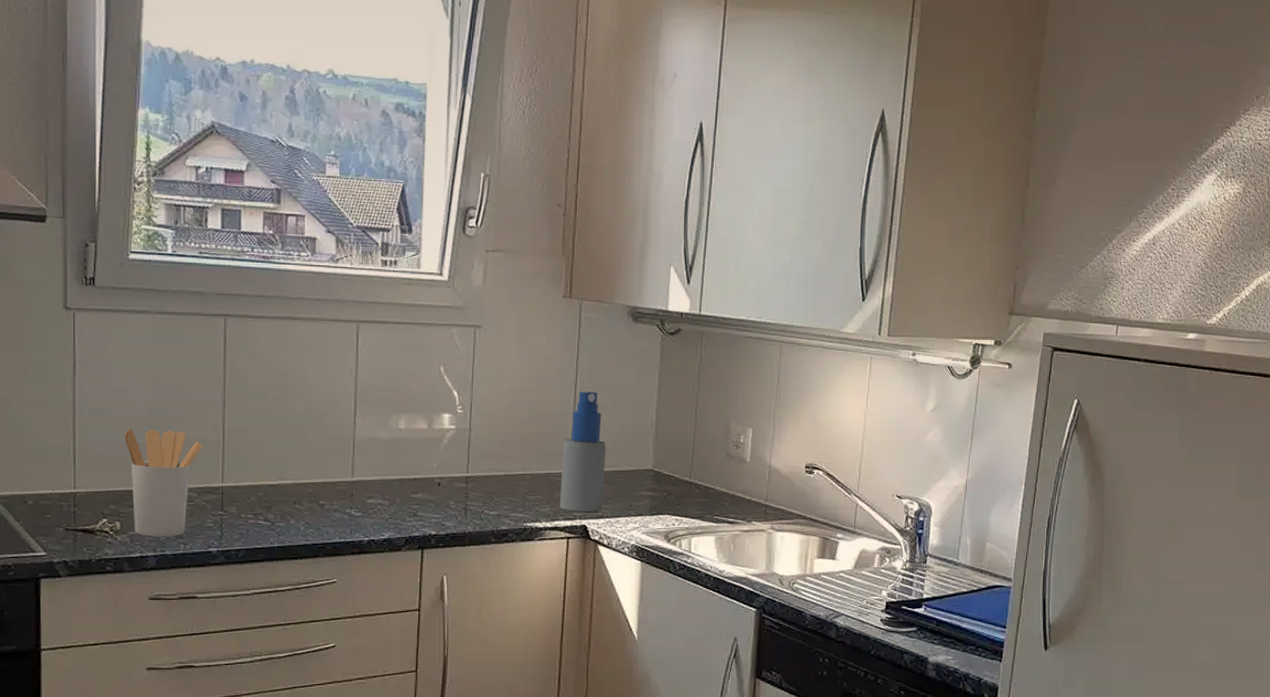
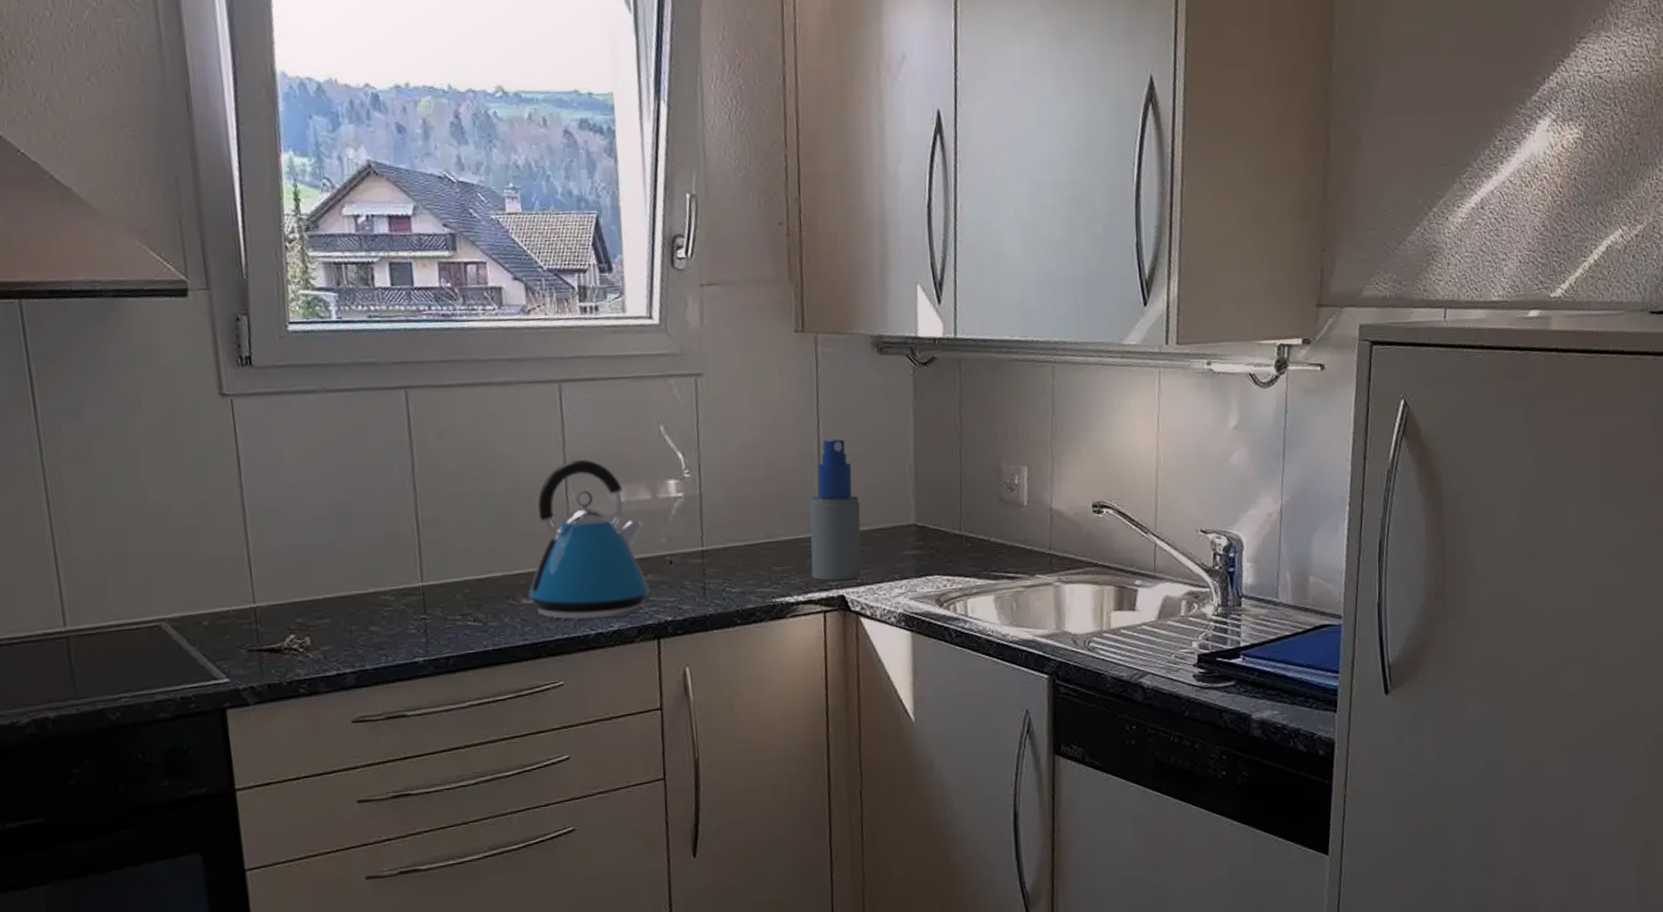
utensil holder: present [124,428,202,536] -> none [304,526,395,650]
kettle: none [306,390,419,527] -> present [520,460,651,620]

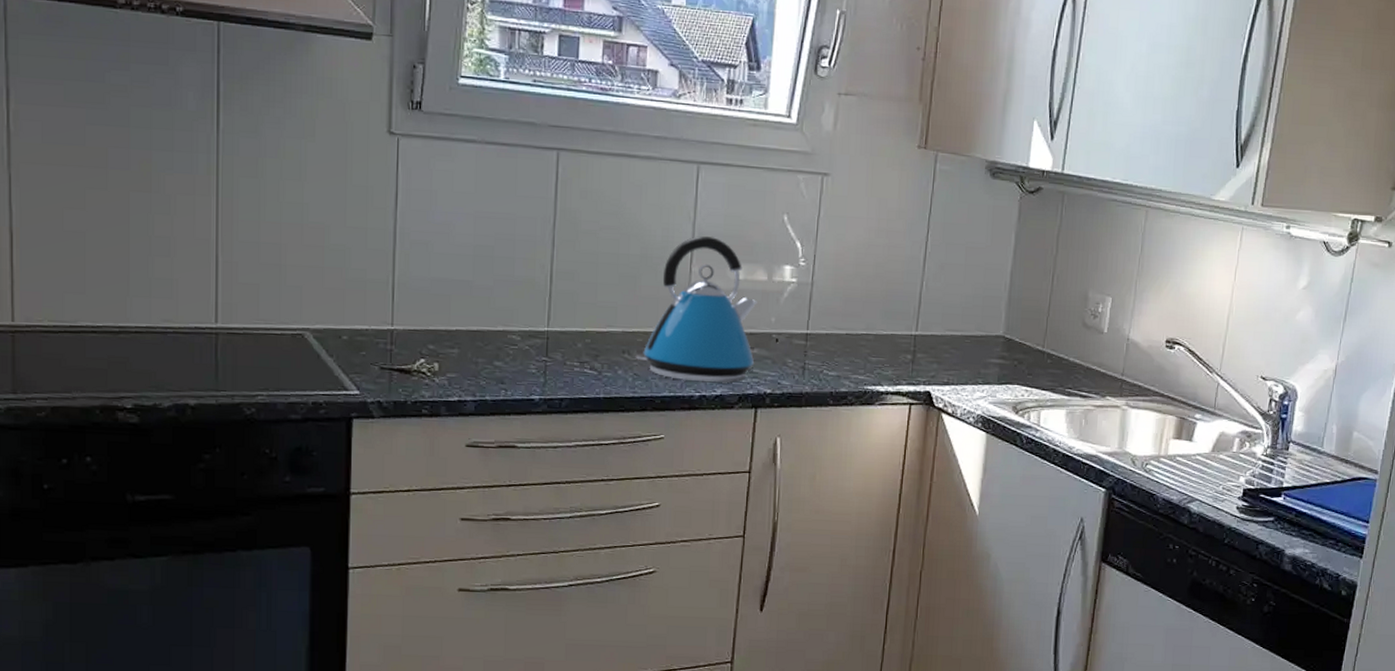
spray bottle: present [809,439,862,581] -> none [903,249,956,379]

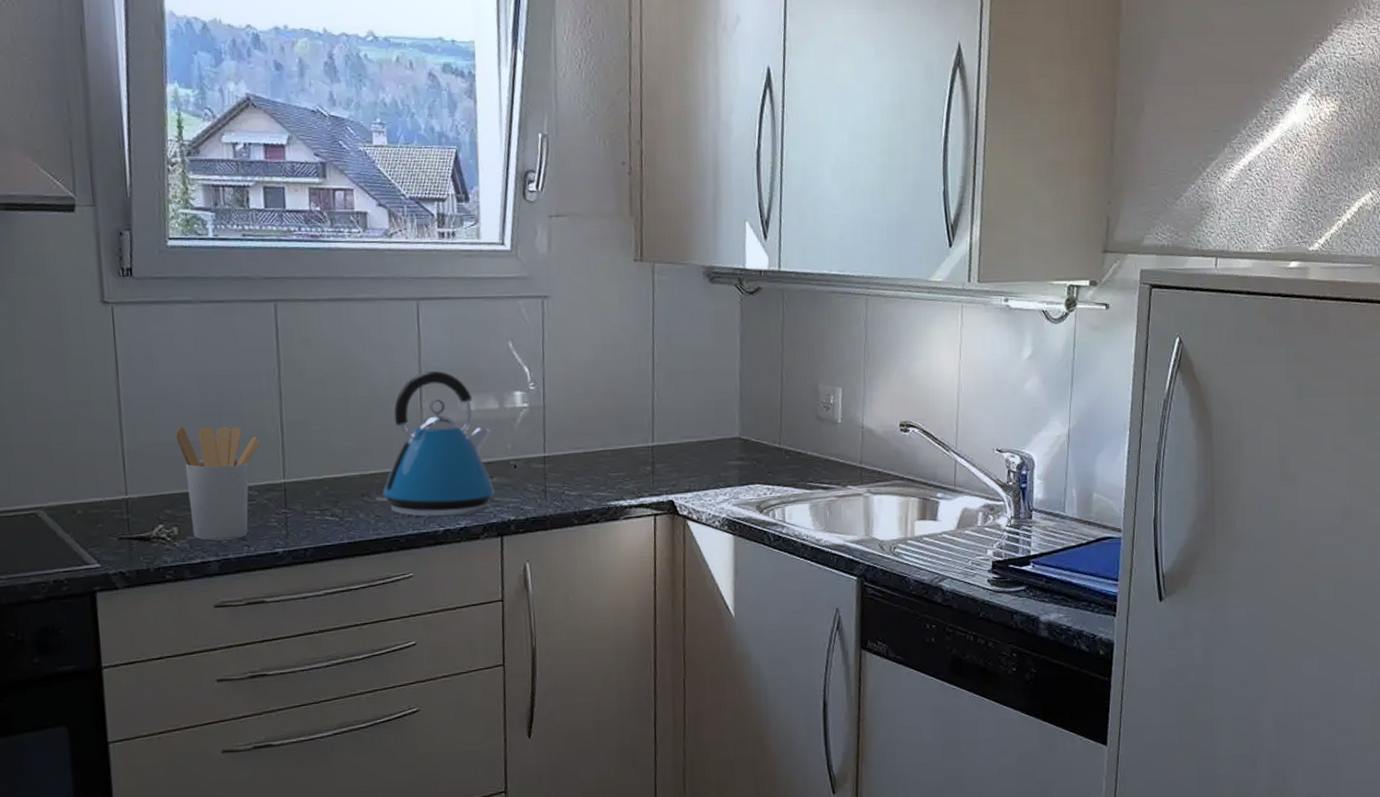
utensil holder: none [446,264,529,381] -> present [175,426,260,540]

